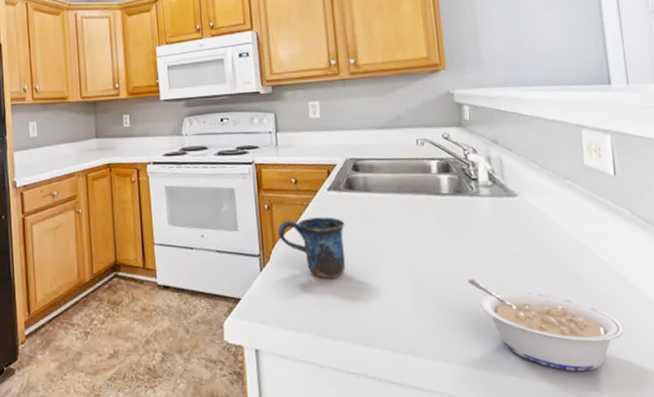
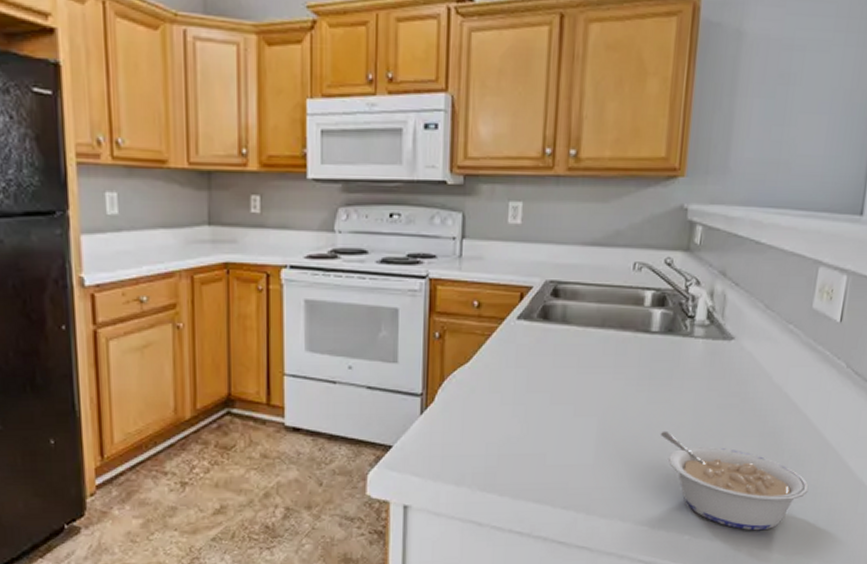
mug: present [277,217,346,279] -> none [448,351,532,425]

